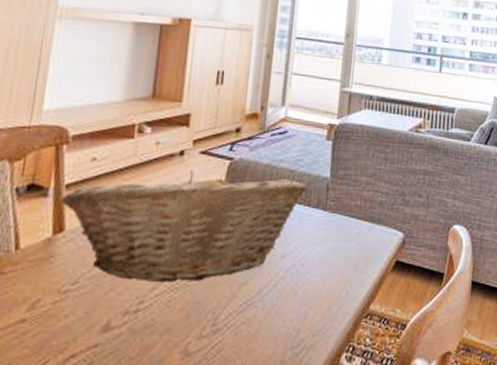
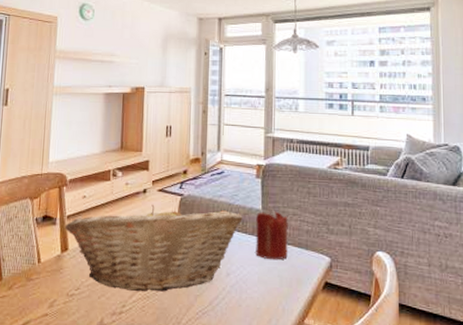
candle: none [319,176,360,238] -> present [255,208,288,260]

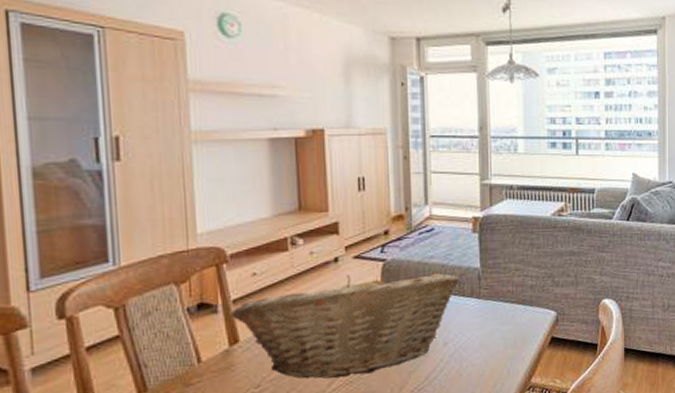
candle: present [255,208,288,260] -> none [474,265,511,322]

